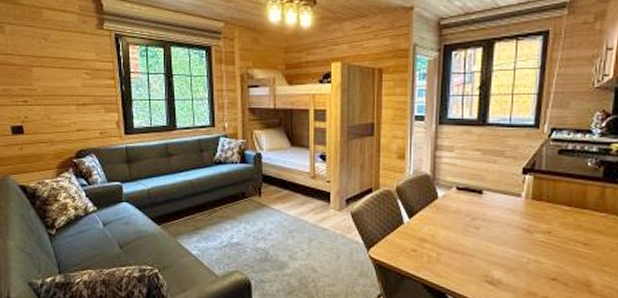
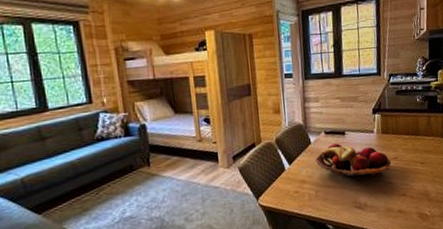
fruit basket: none [442,202,542,252] -> present [316,143,392,181]

